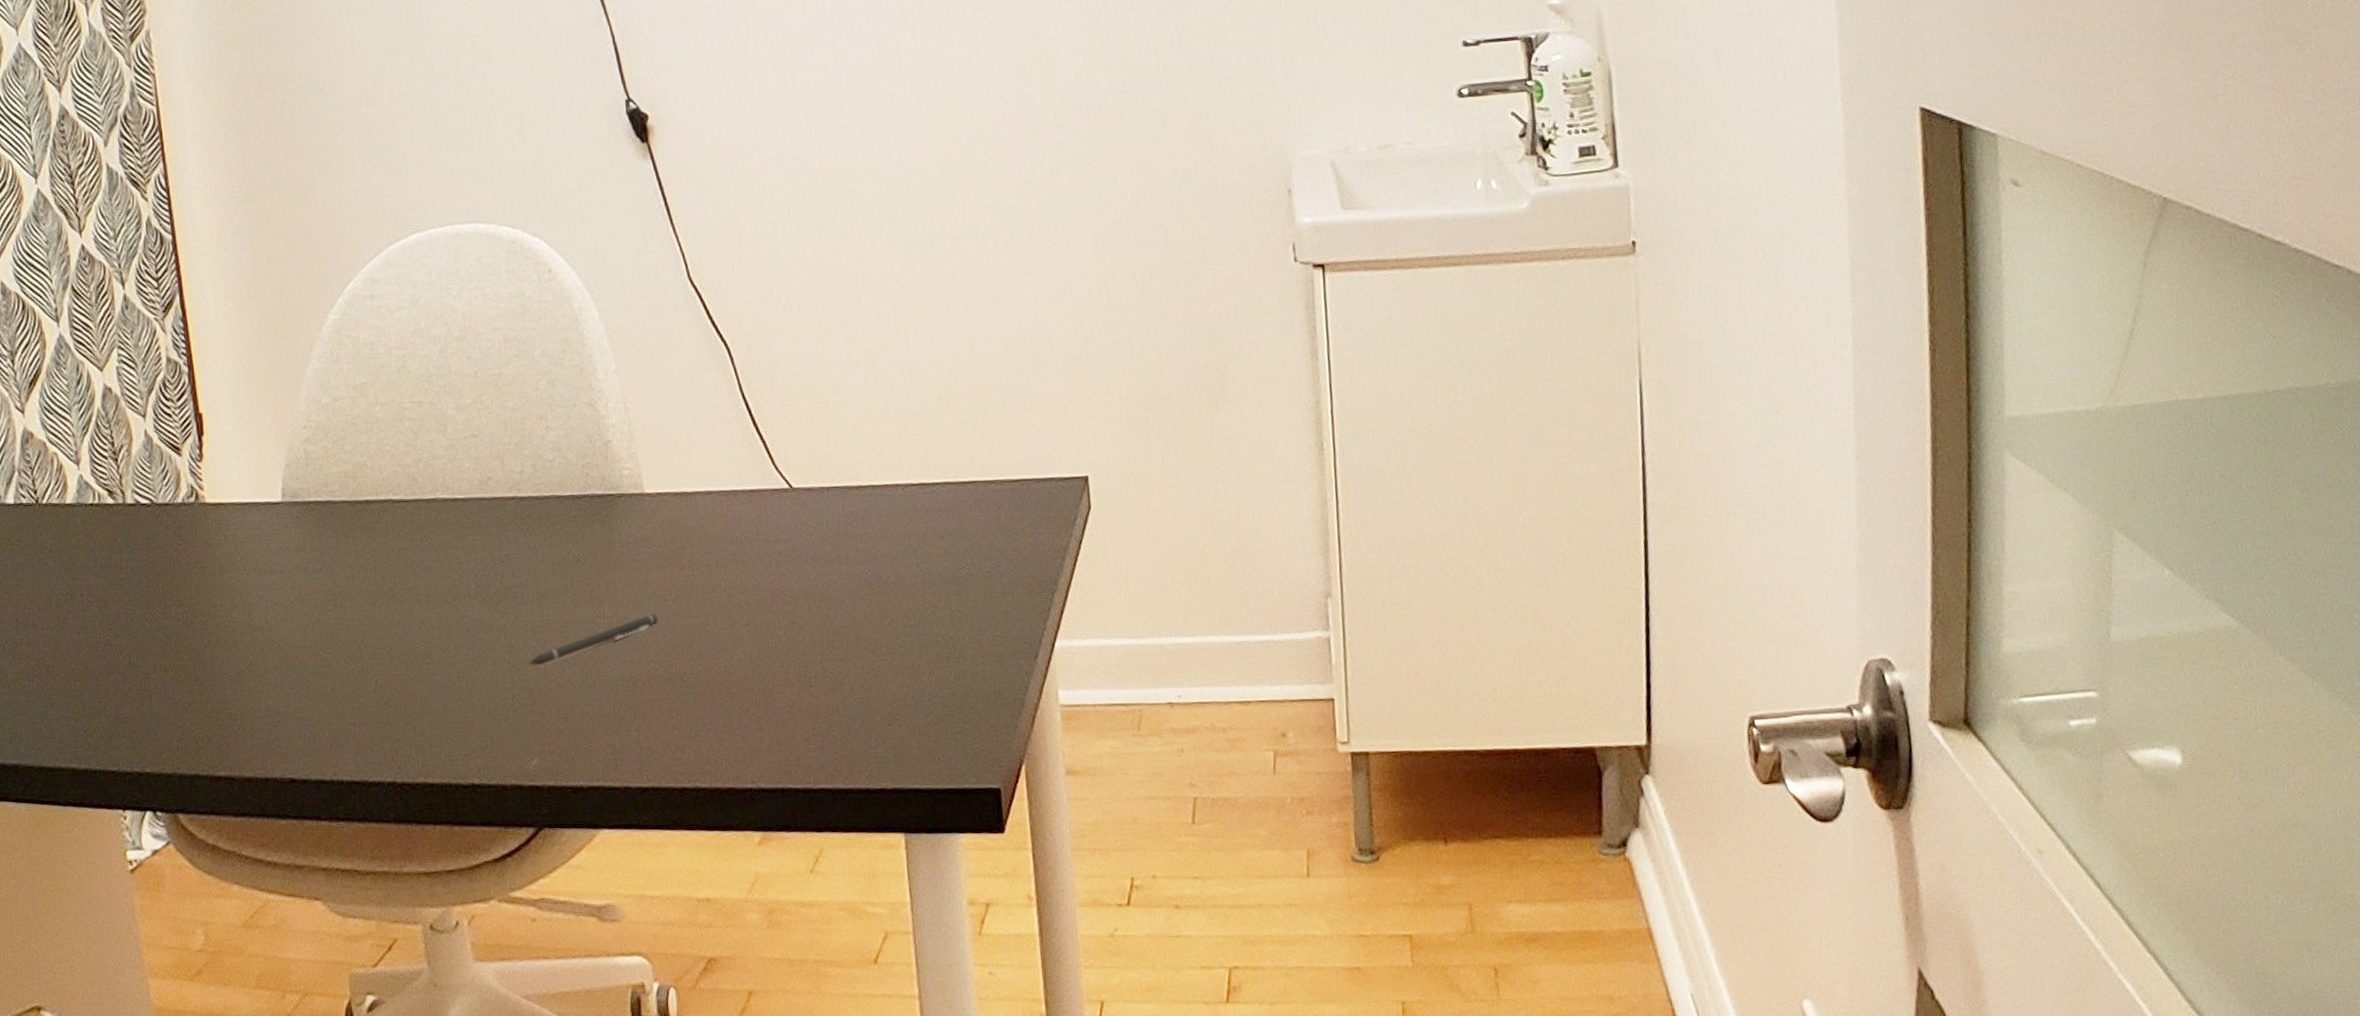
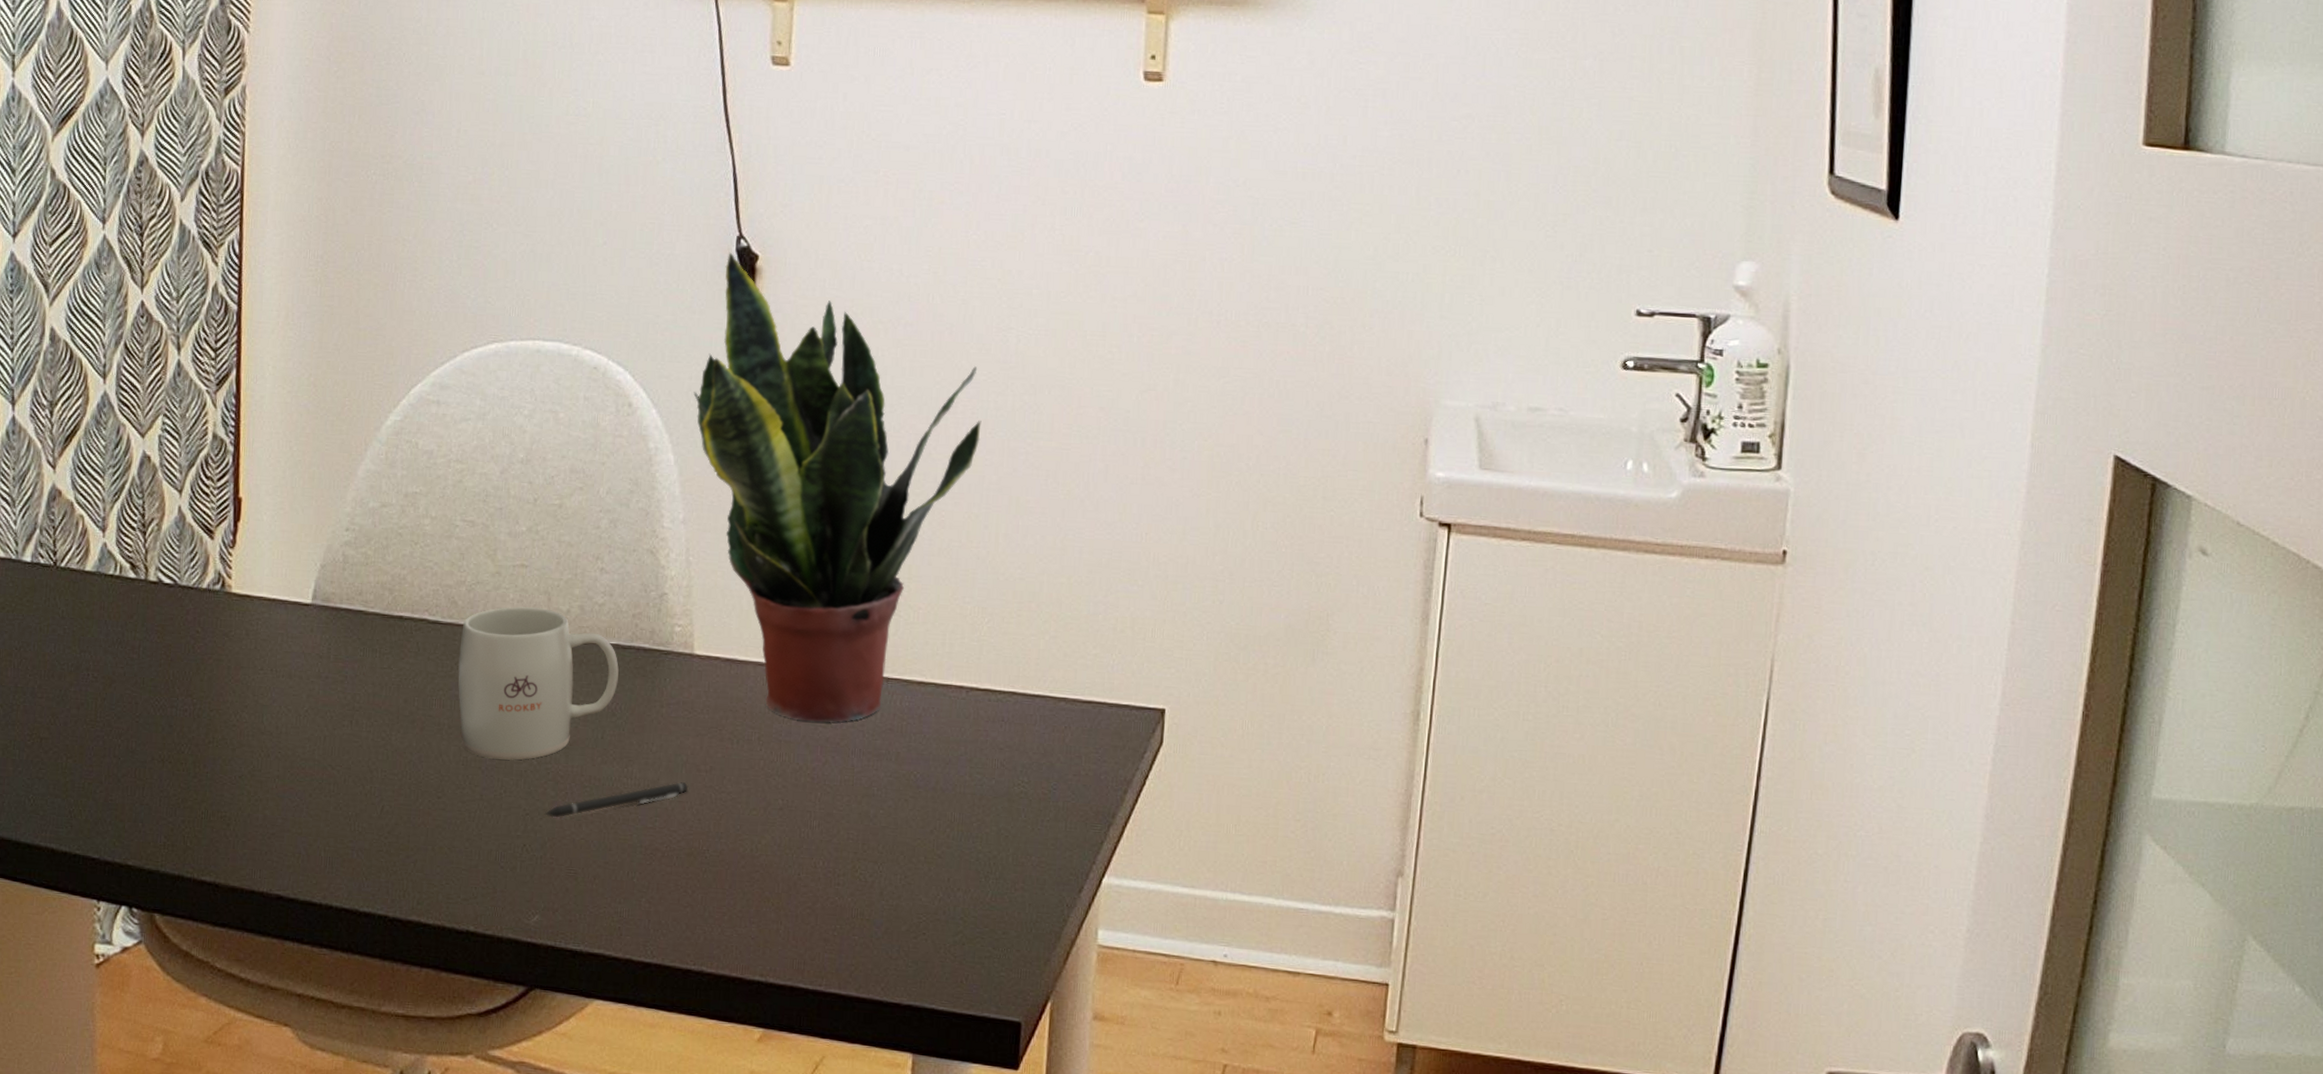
mug: none [425,472,578,620] -> present [458,606,619,760]
potted plant: none [607,115,879,539] -> present [693,252,982,723]

